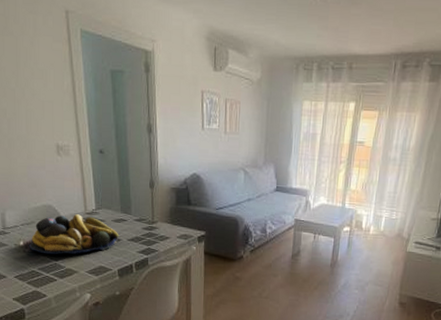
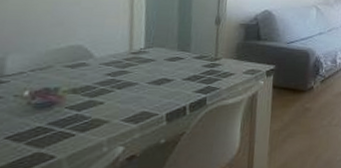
fruit bowl: present [29,214,119,255] -> none [38,55,173,104]

